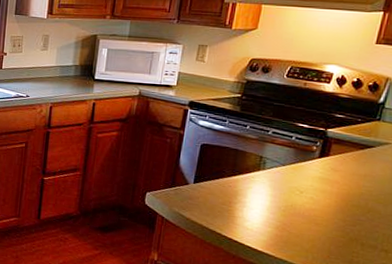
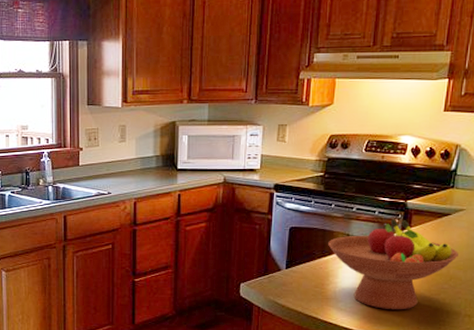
fruit bowl: none [239,146,380,237] -> present [328,219,458,310]

